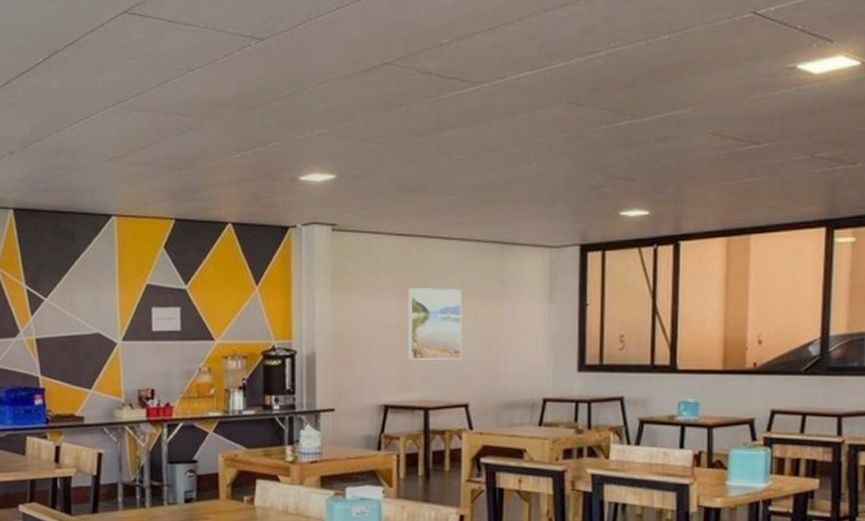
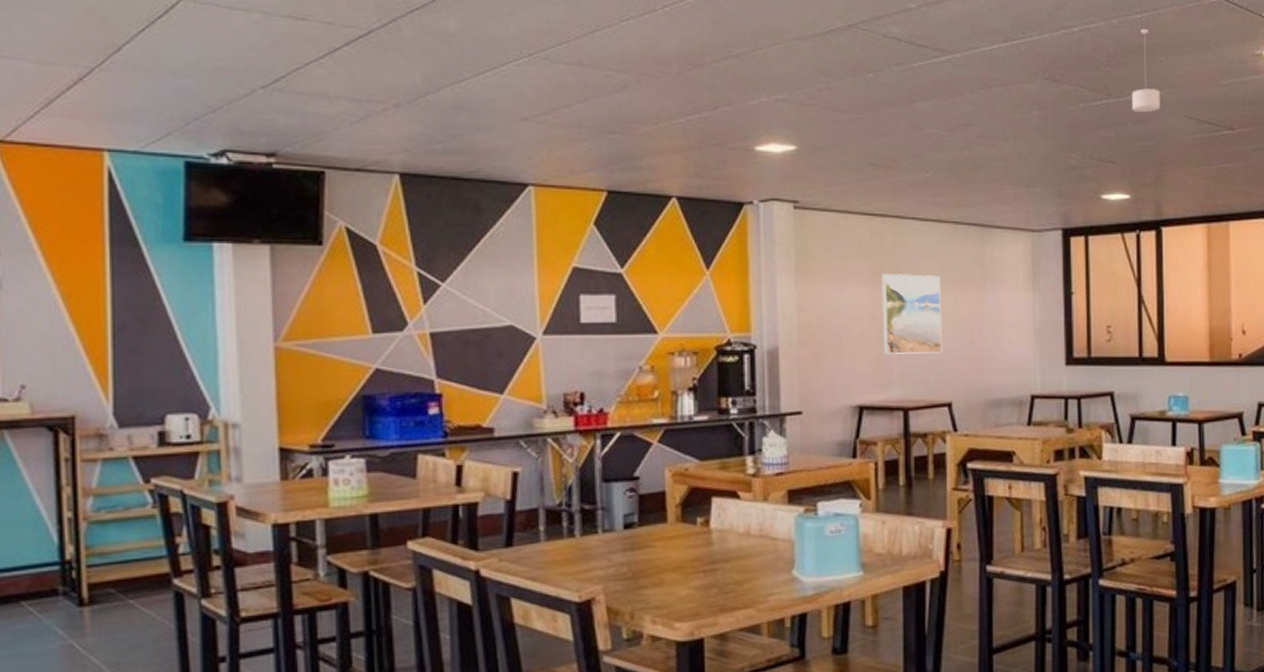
pendant light: none [654,48,685,131] -> present [1131,28,1161,112]

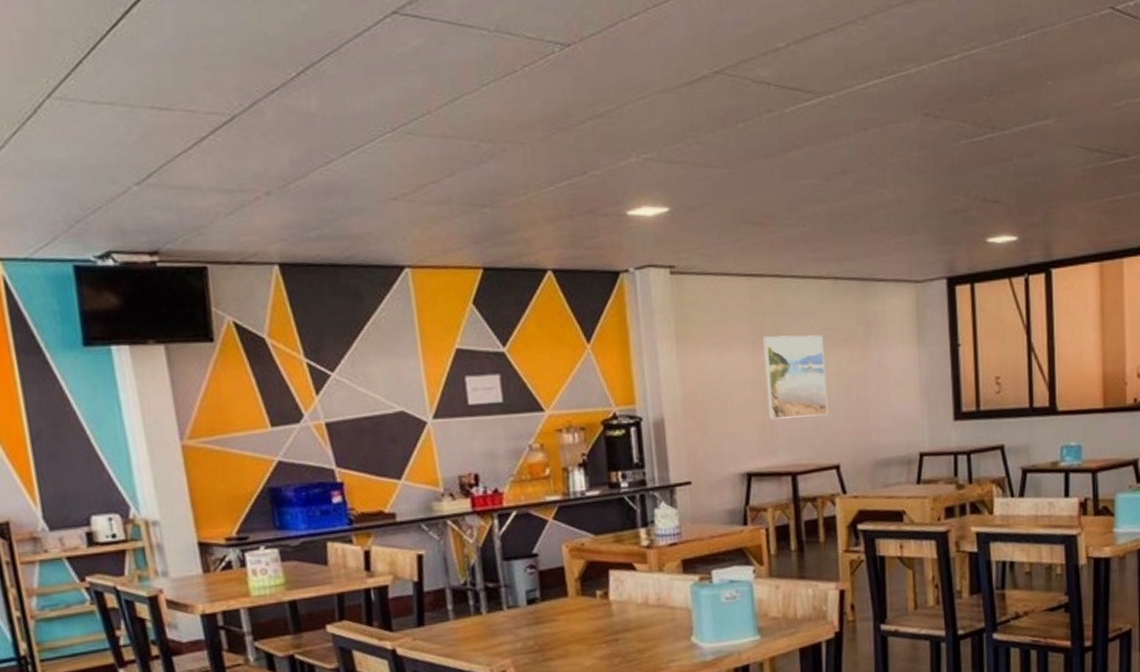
pendant light: present [1131,28,1161,112] -> none [1016,50,1049,145]

